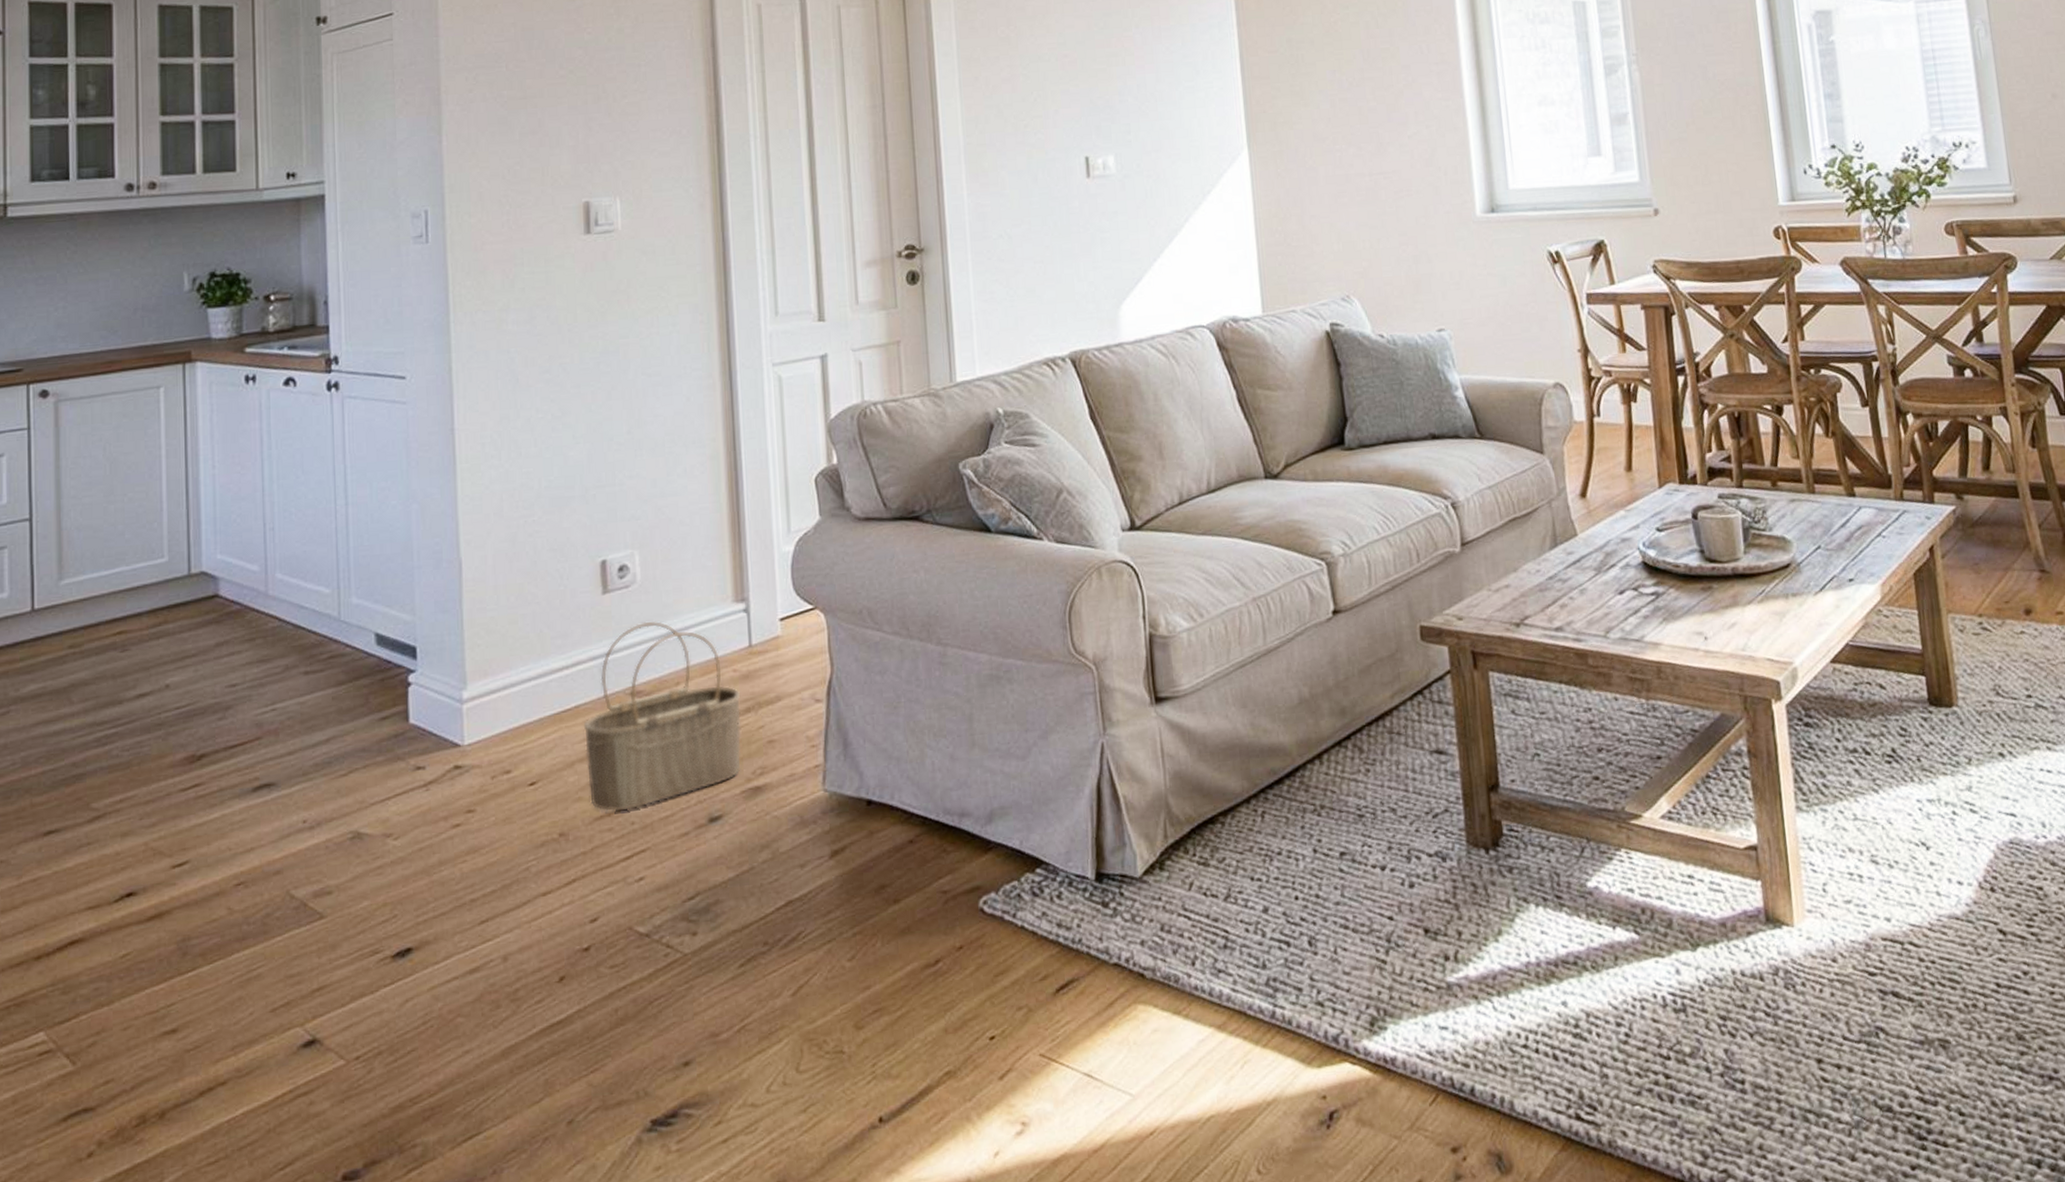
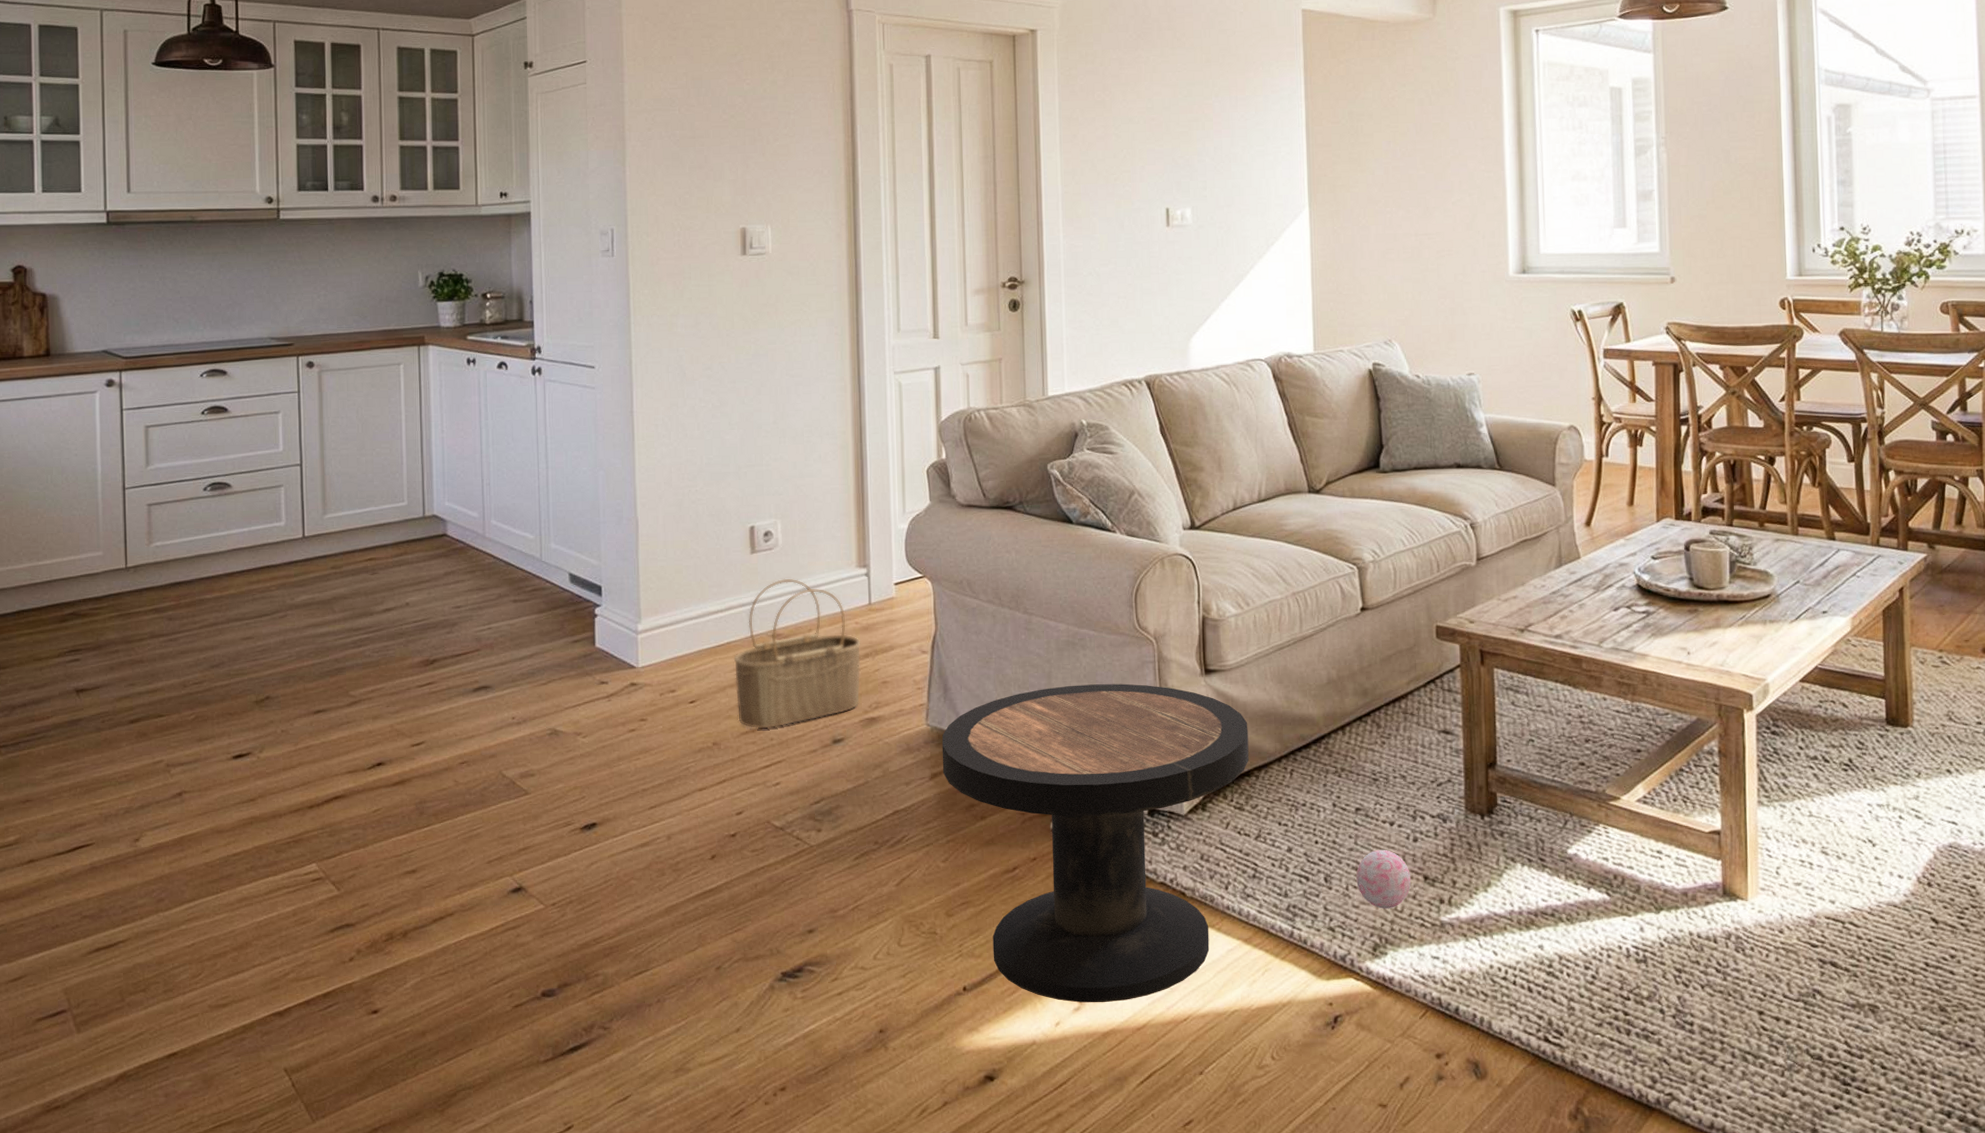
side table: none [843,721,1212,1125] -> present [942,683,1249,1003]
decorative ball: none [1345,900,1410,973] -> present [1356,849,1412,909]

